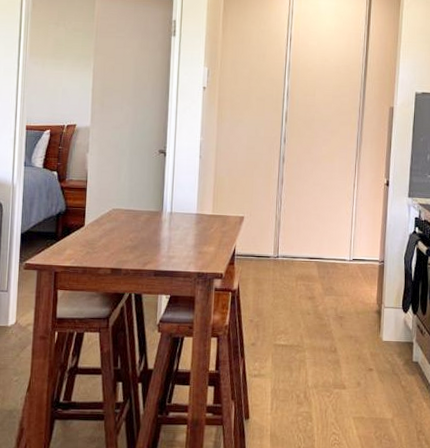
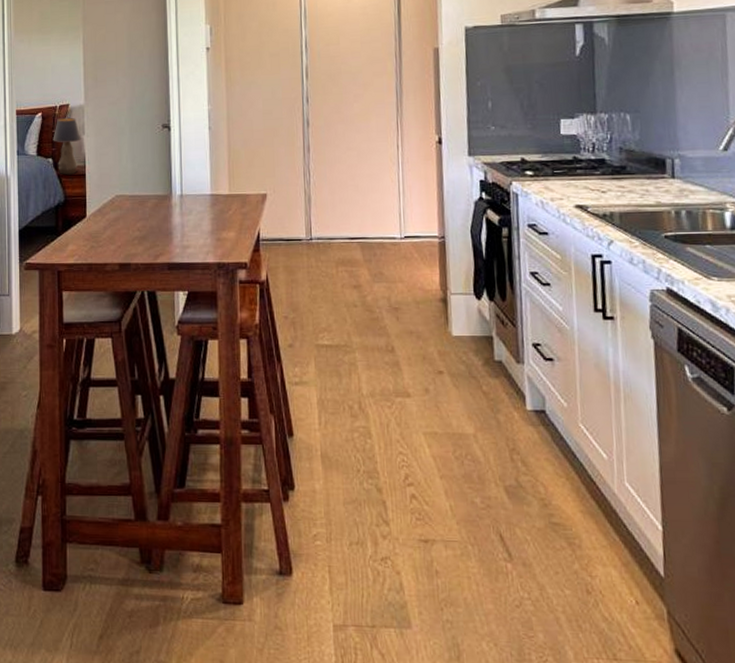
table lamp: none [58,136,85,188] -> present [53,117,81,175]

